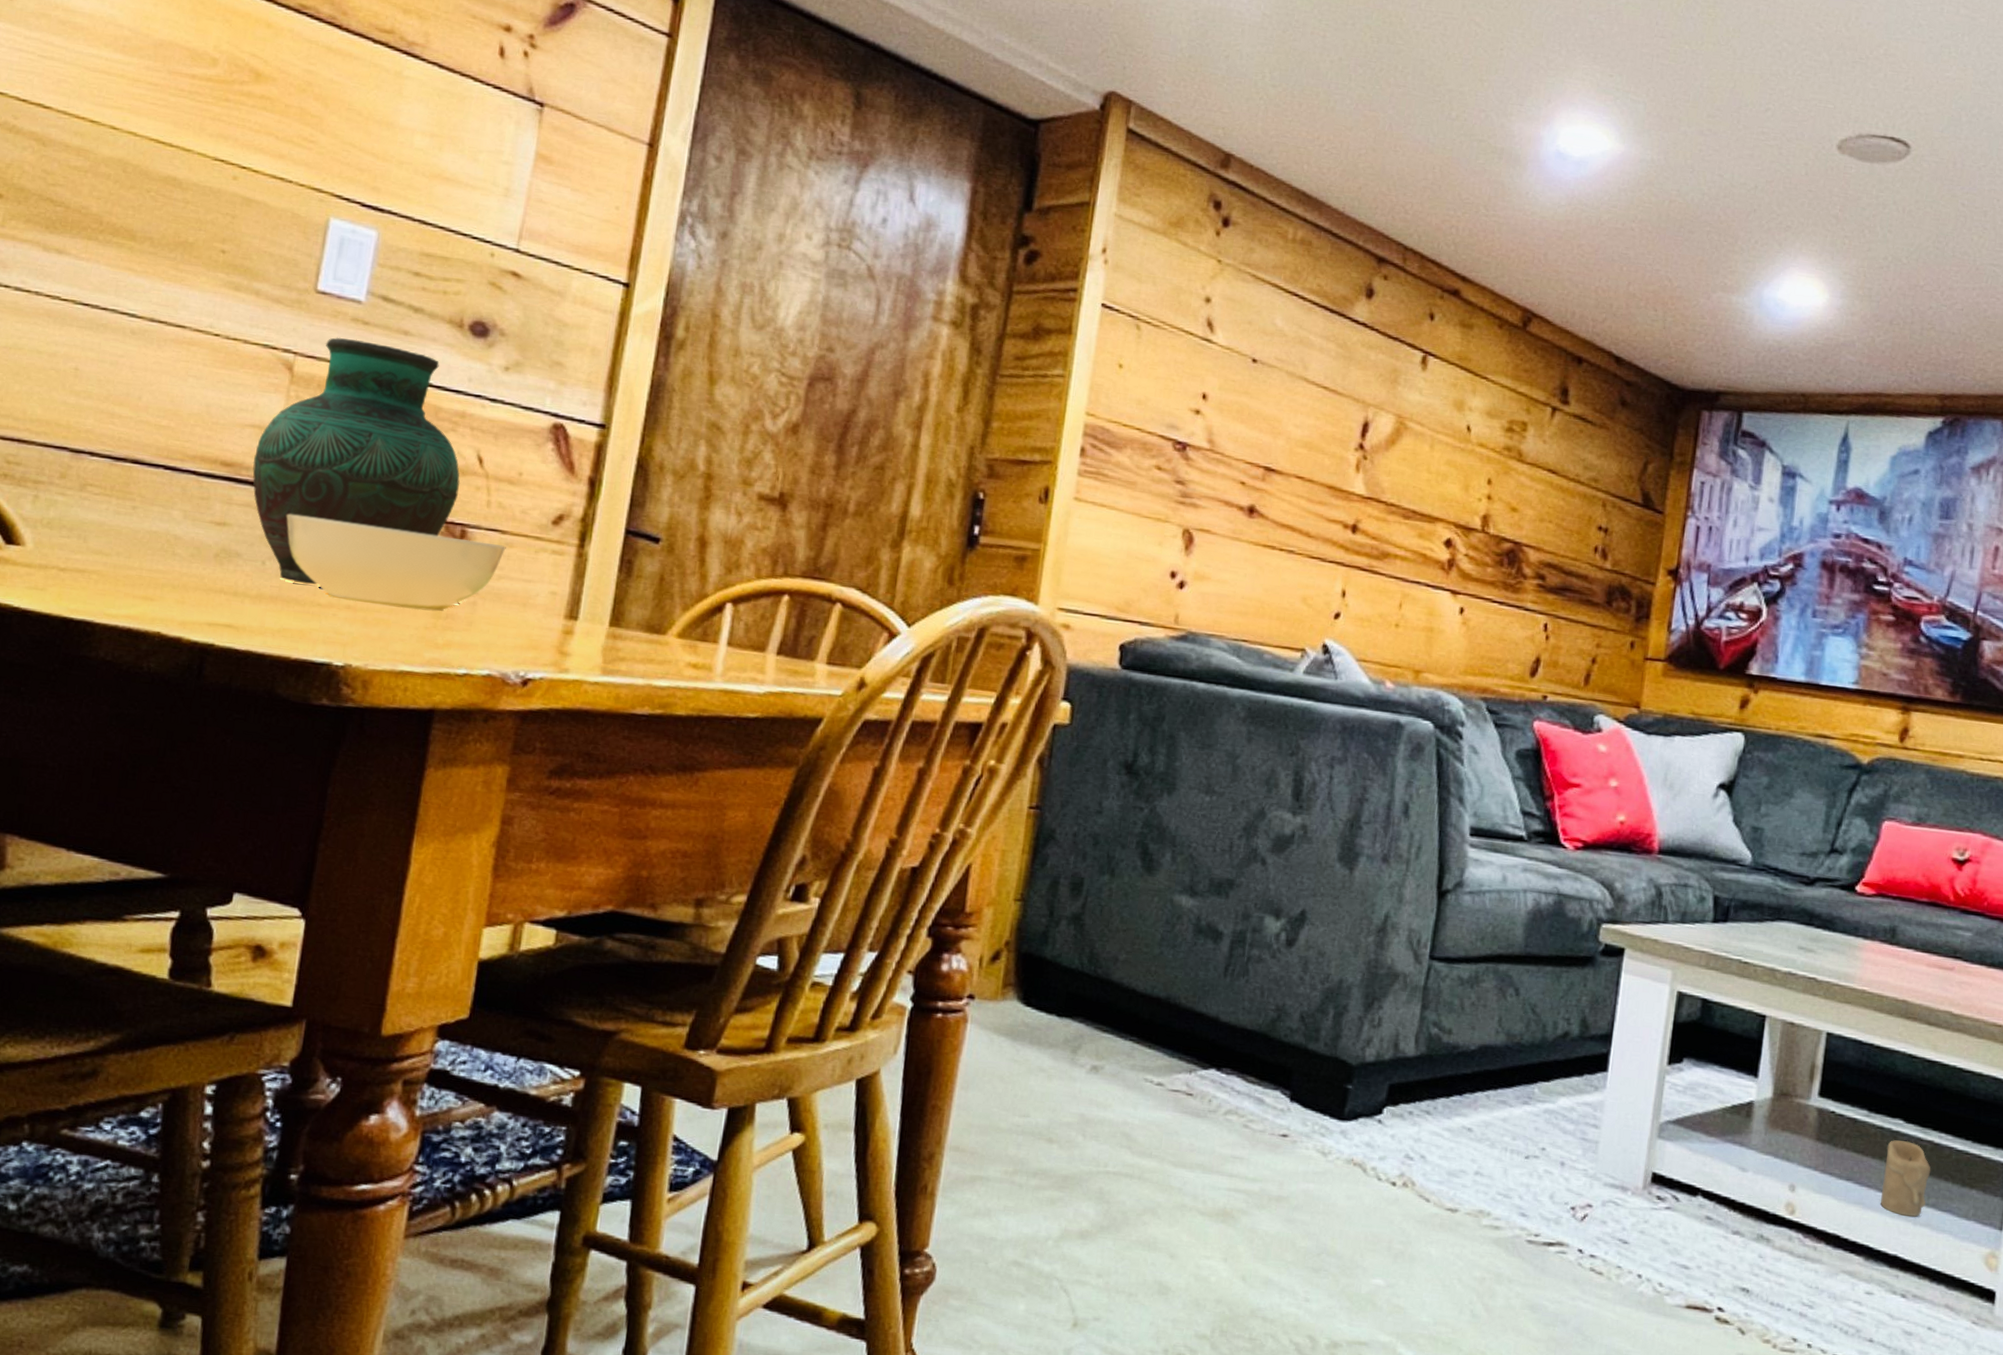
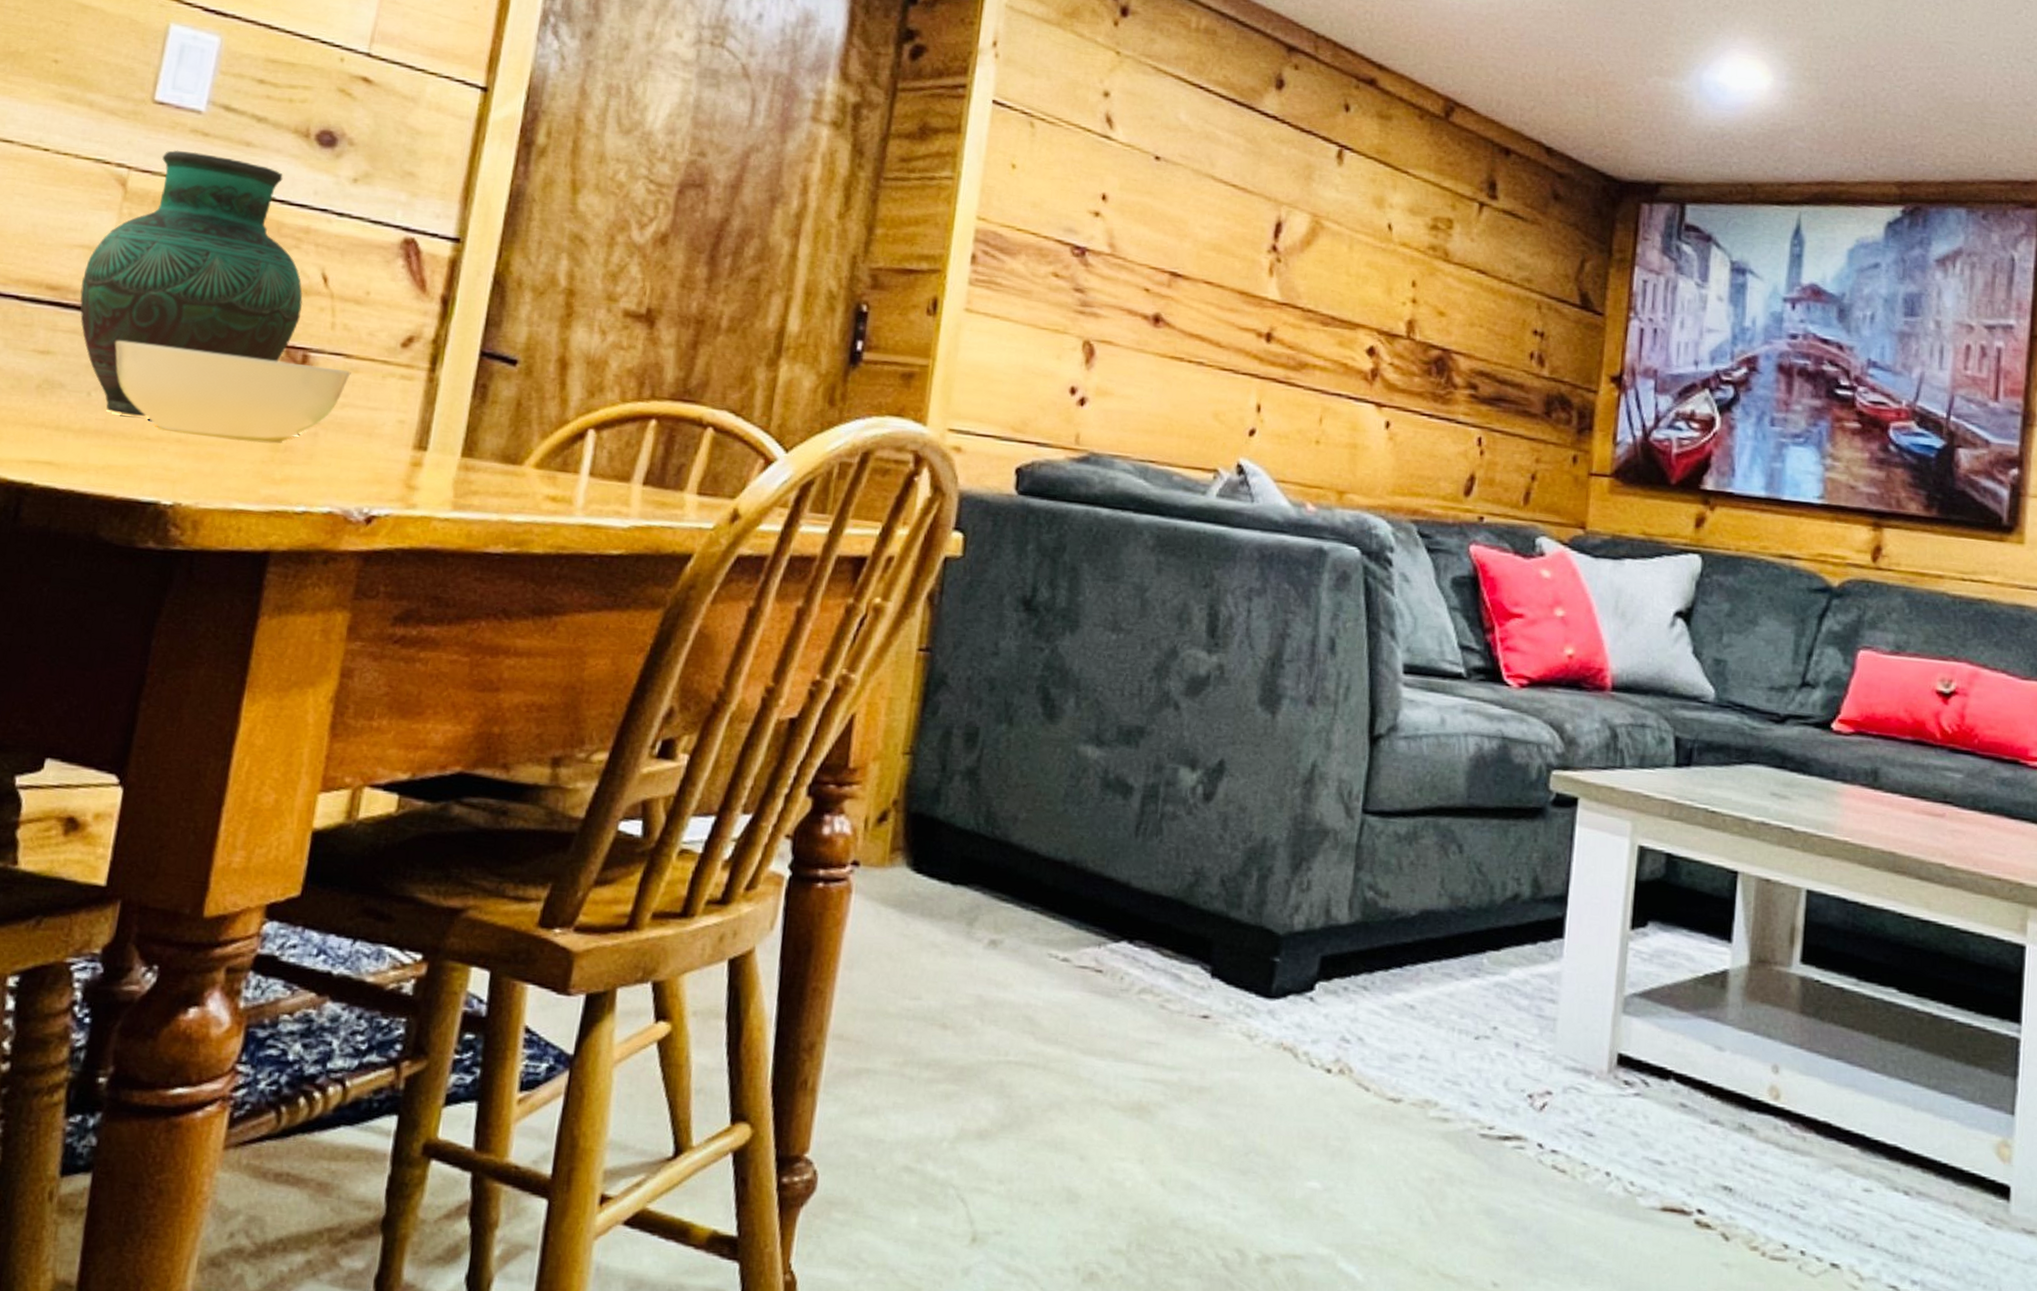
candle: present [1880,1140,1931,1218] -> none [1876,1012,1931,1102]

